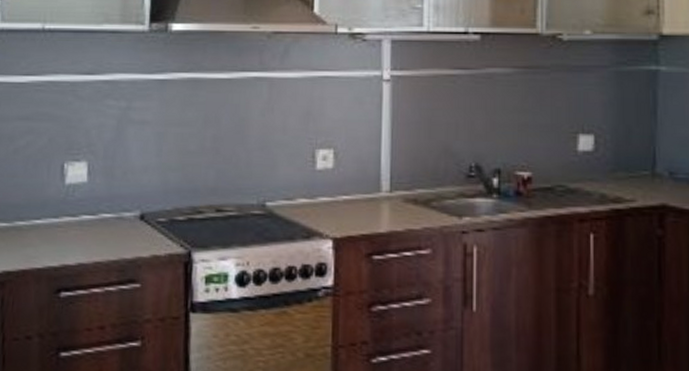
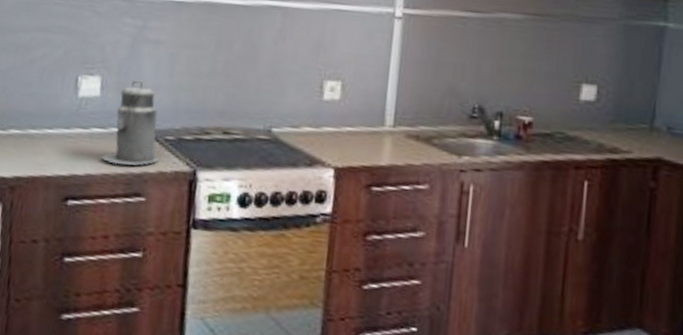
canister: none [91,163,152,251] -> present [100,80,159,166]

